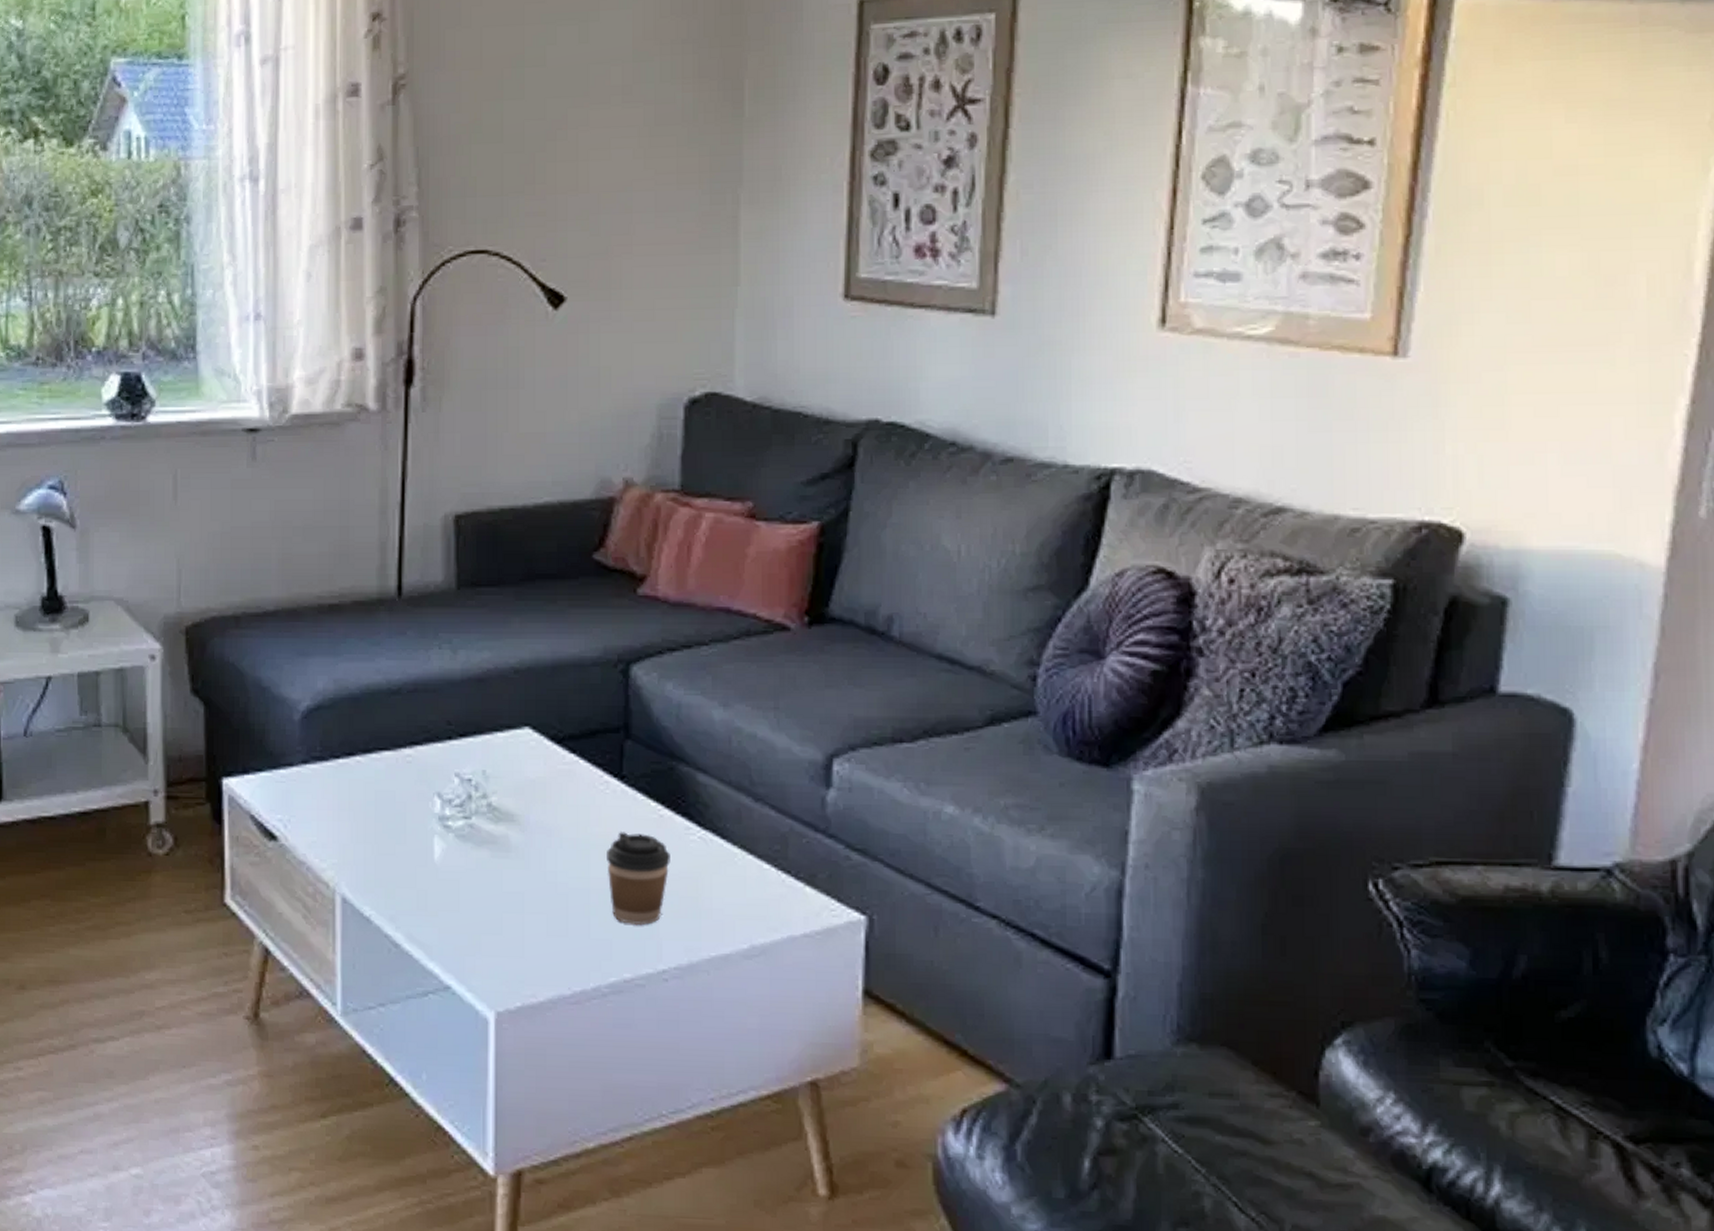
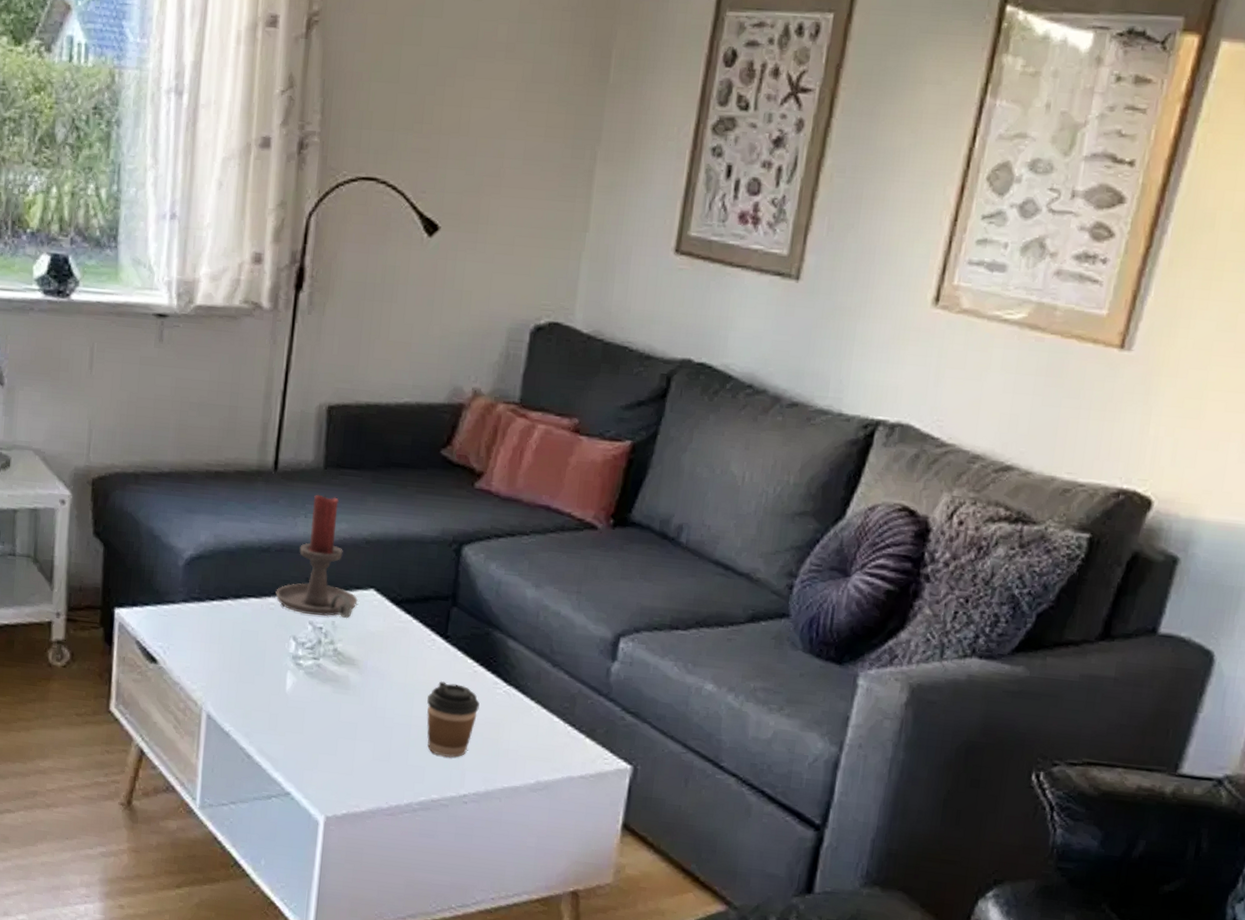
candle holder: none [412,620,511,766] -> present [275,494,358,619]

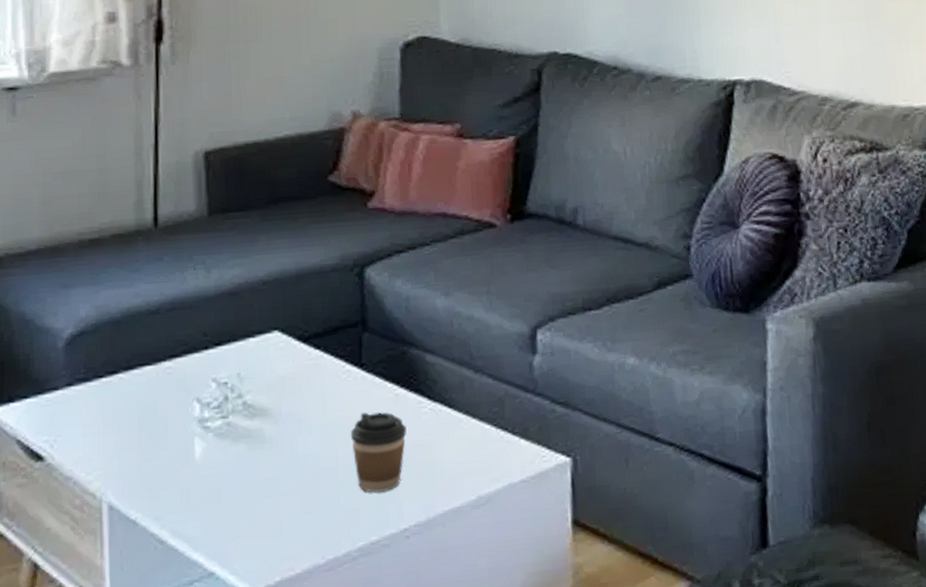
candle holder: present [275,494,358,619] -> none [171,243,262,372]

